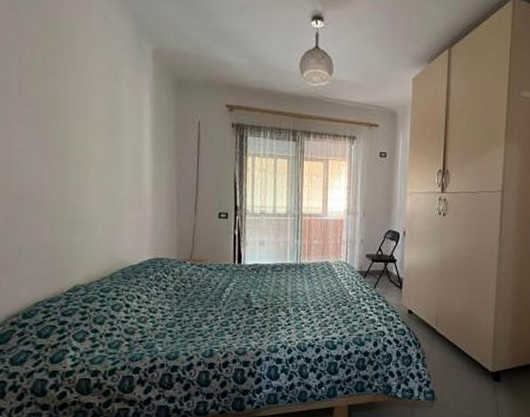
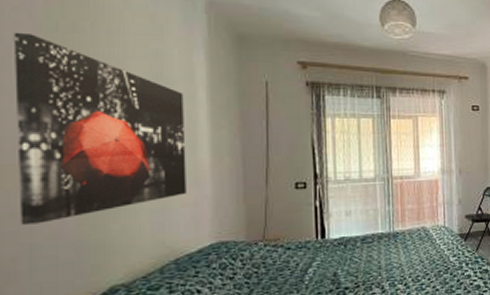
wall art: none [8,73,133,230] -> present [13,32,186,225]

